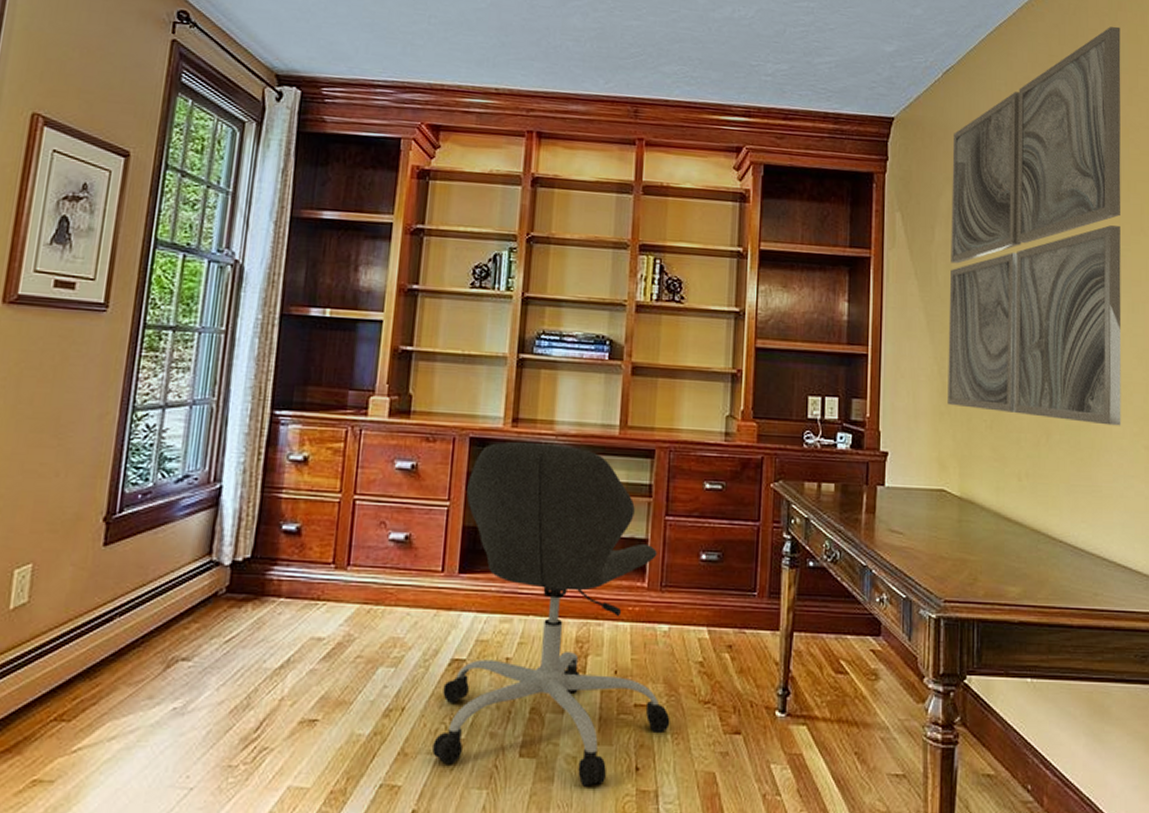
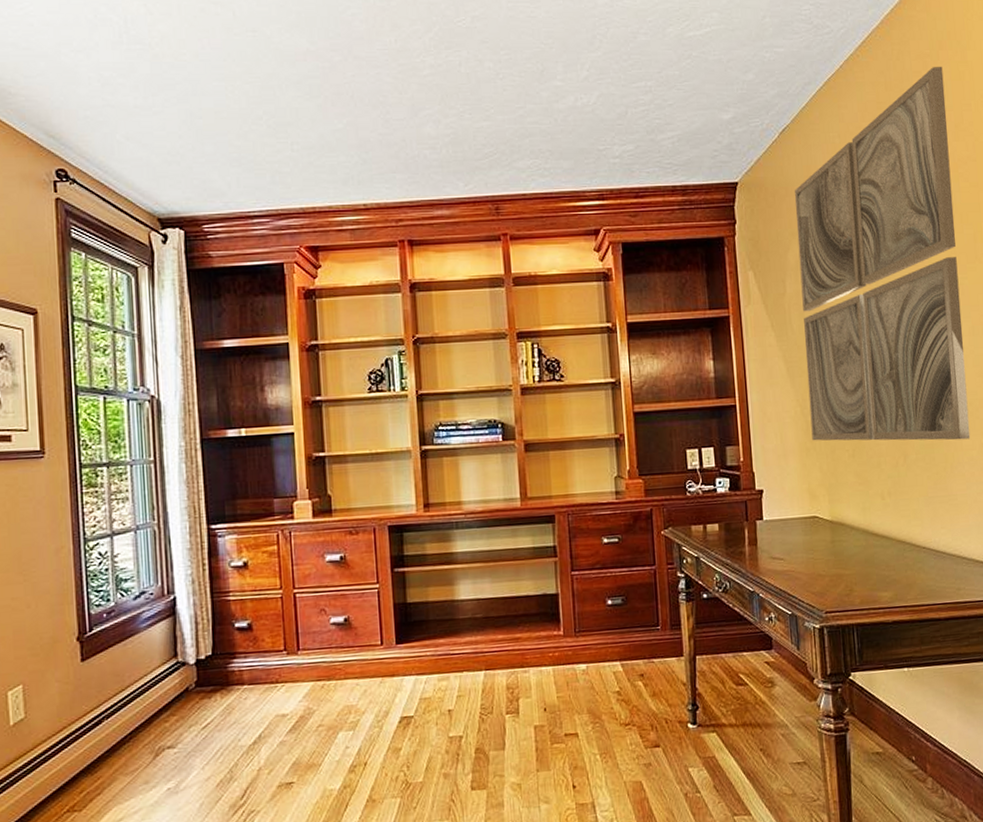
office chair: present [432,441,670,787] -> none [392,522,598,807]

